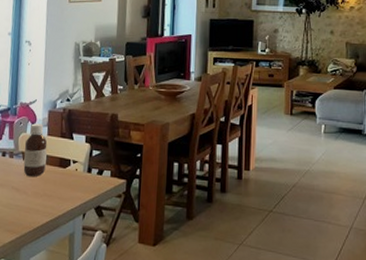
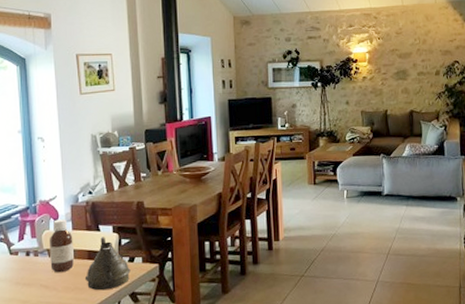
teapot: none [54,145,99,201] -> present [84,237,131,291]

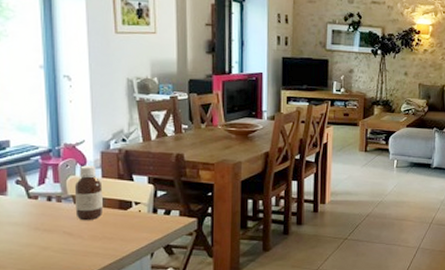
teapot: present [84,237,131,291] -> none [114,187,166,241]

